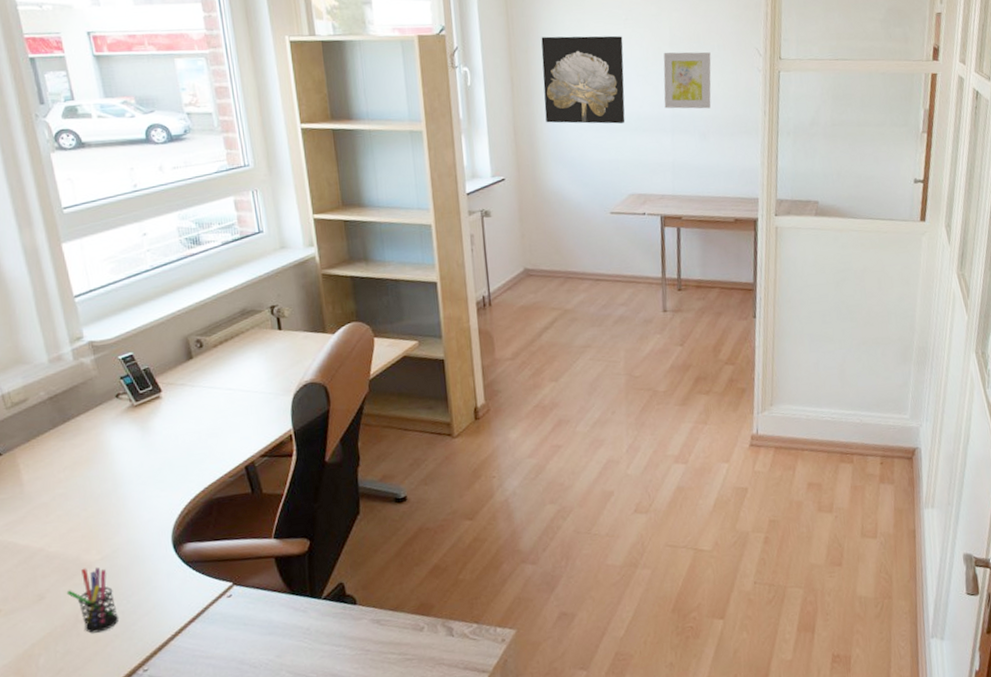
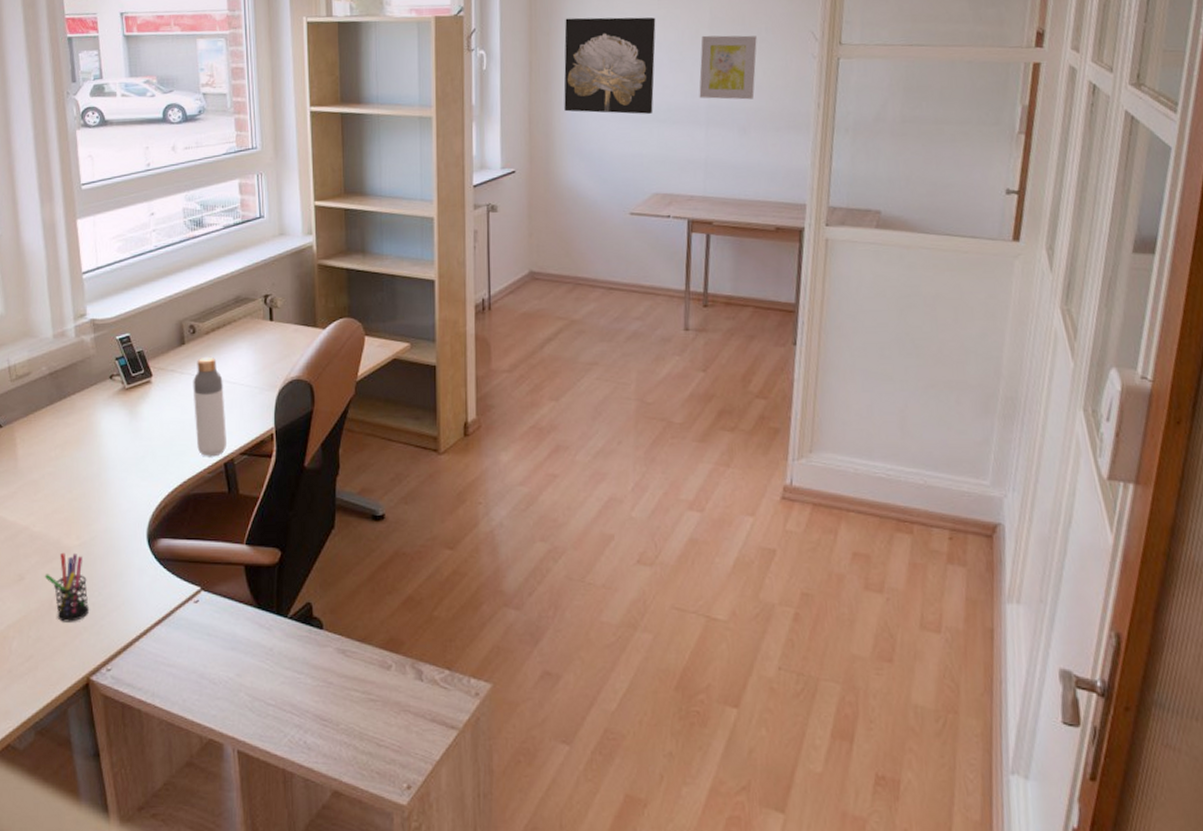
bottle: none [205,368,246,463] -> present [193,356,226,457]

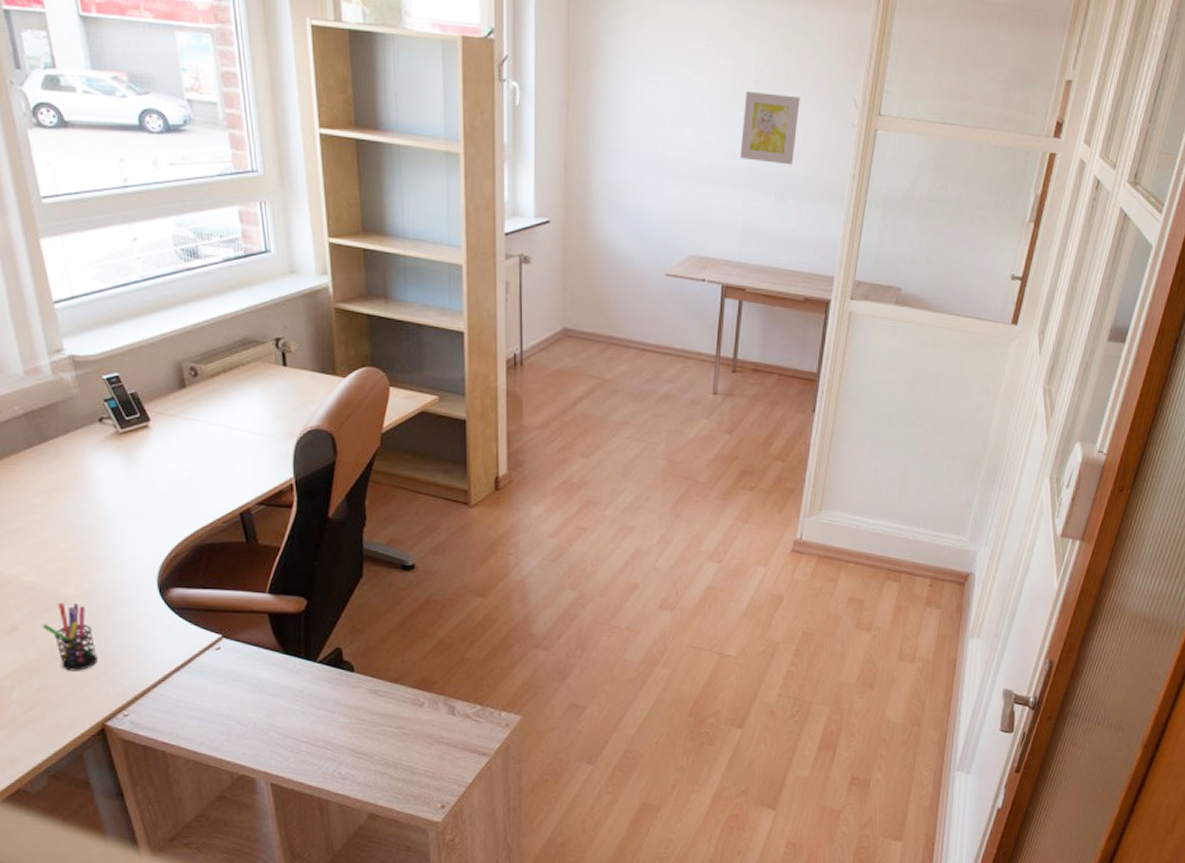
bottle: present [193,356,226,457] -> none [198,401,241,507]
wall art: present [564,17,656,114] -> none [602,55,700,171]

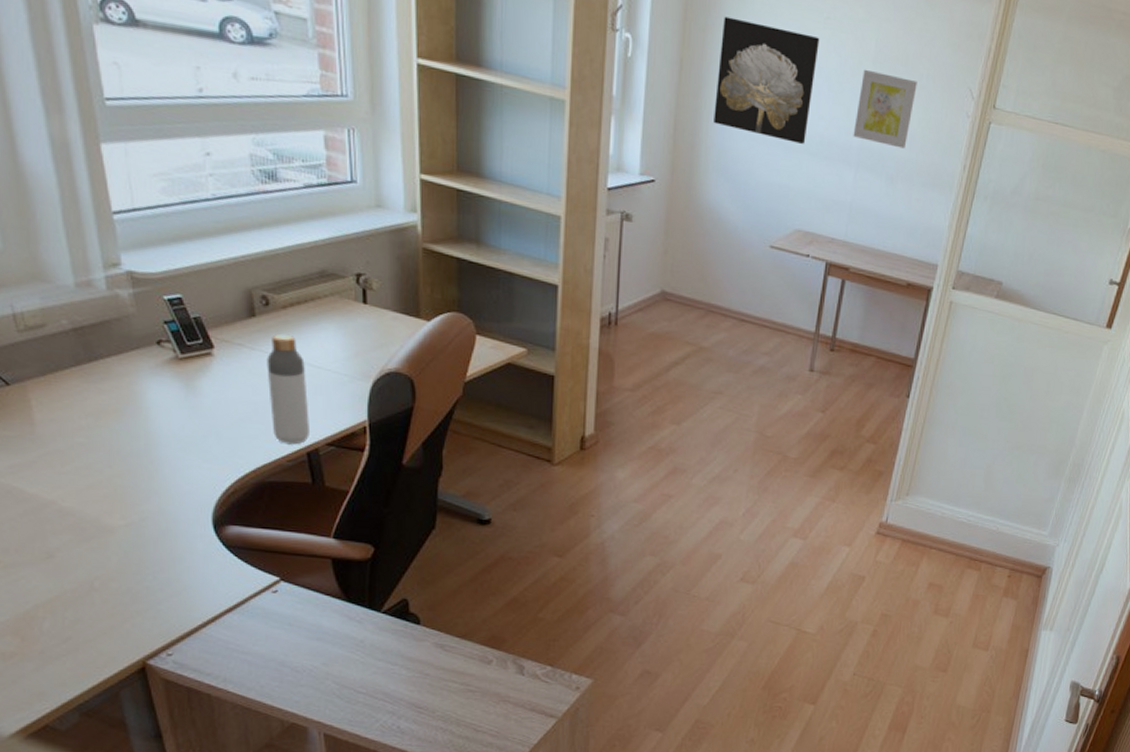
pen holder: present [42,602,99,671] -> none [81,532,143,605]
bottle: none [198,401,241,507] -> present [267,333,309,445]
wall art: none [602,55,700,171] -> present [714,16,820,144]

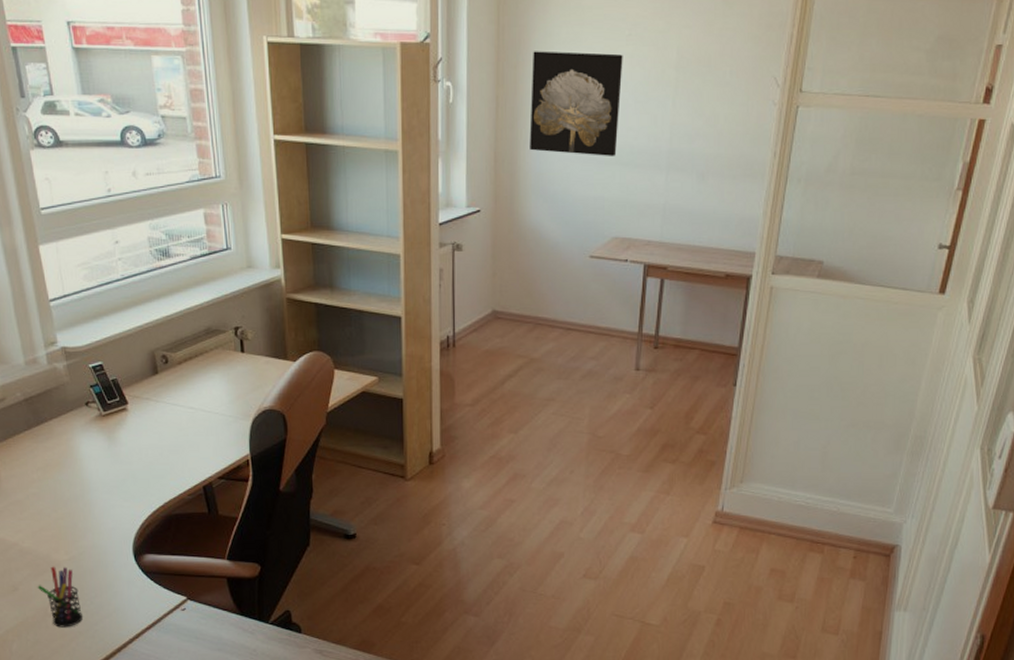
pen holder: none [81,532,143,605] -> present [37,566,84,628]
bottle: present [267,333,309,445] -> none [168,386,204,481]
wall art: present [853,69,917,149] -> none [662,76,721,146]

